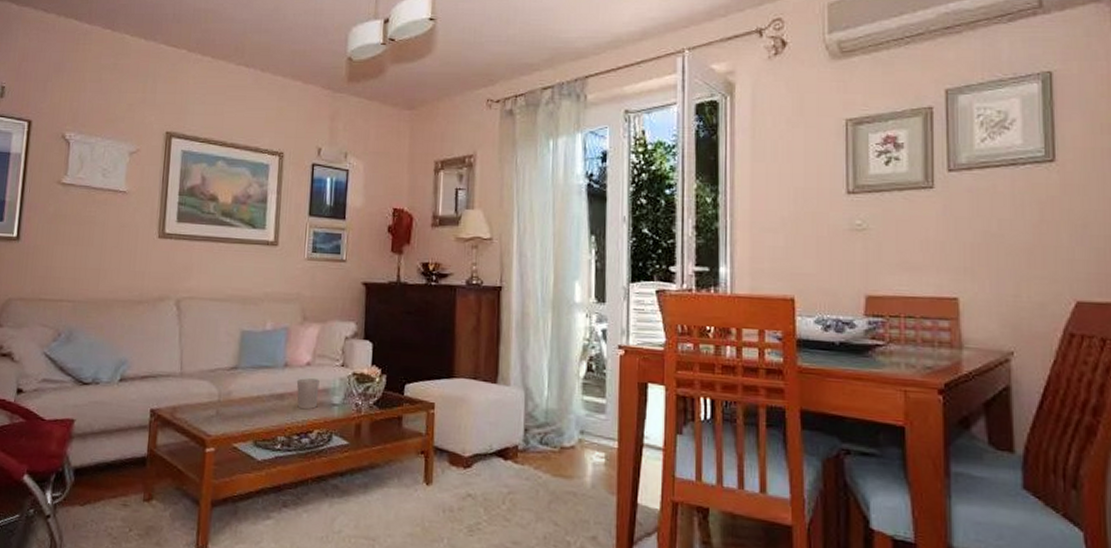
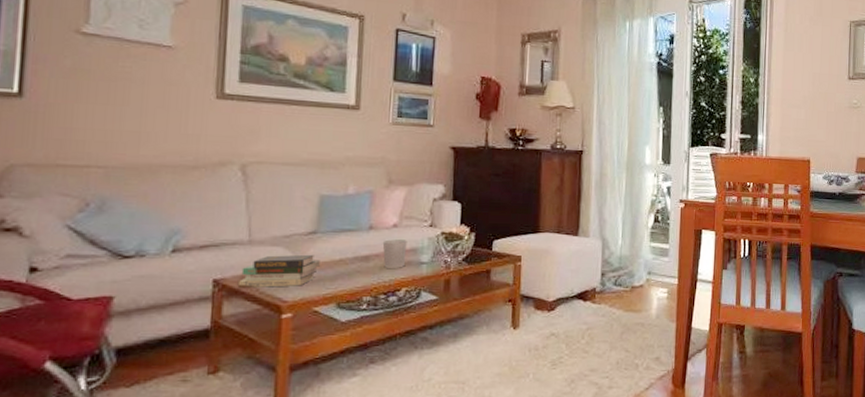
books: none [170,388,240,421] -> present [237,254,320,289]

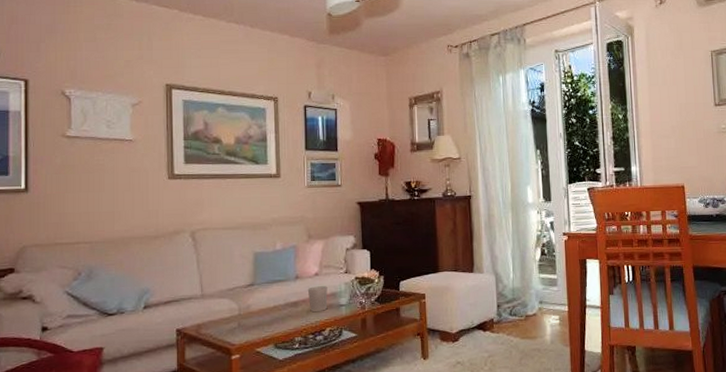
books: present [237,254,320,289] -> none [195,303,258,336]

